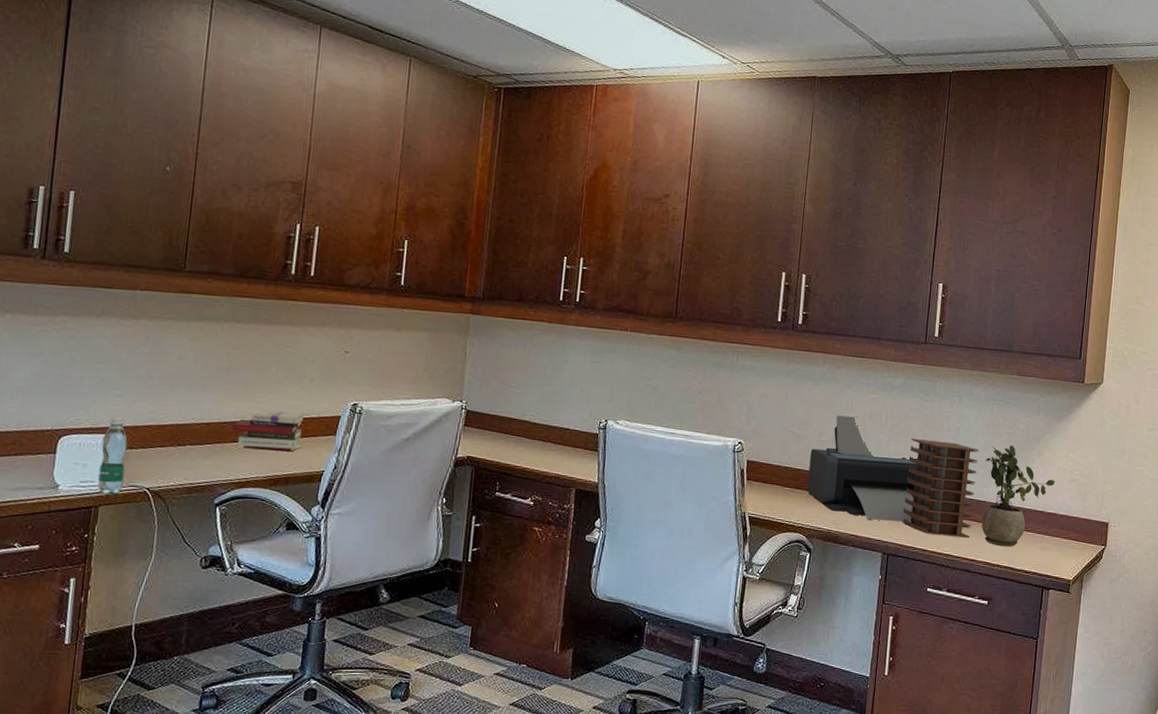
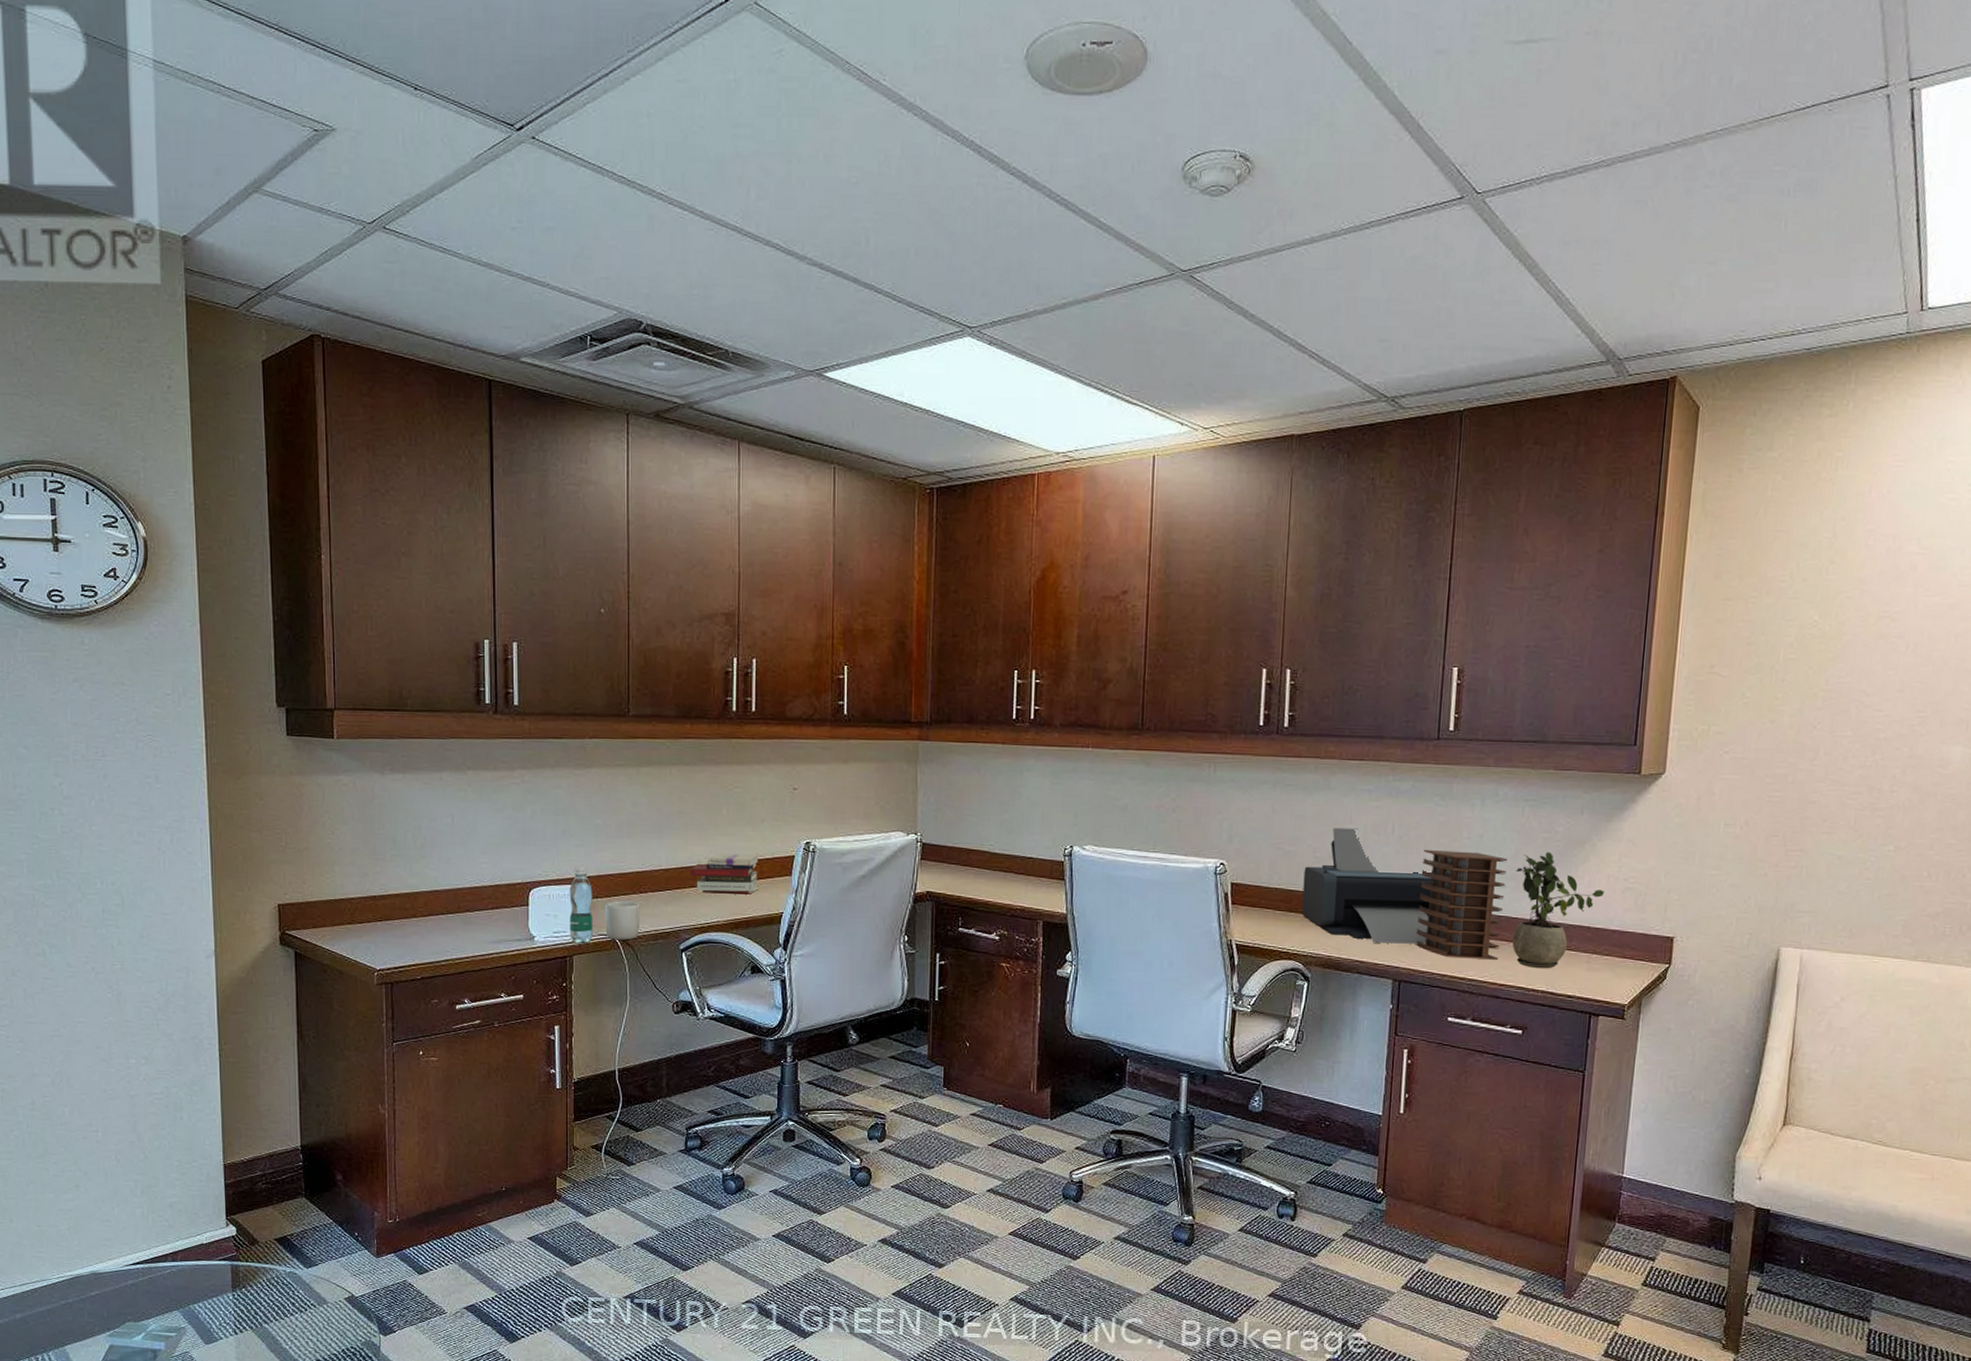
mug: none [137,452,177,493] -> present [604,901,640,941]

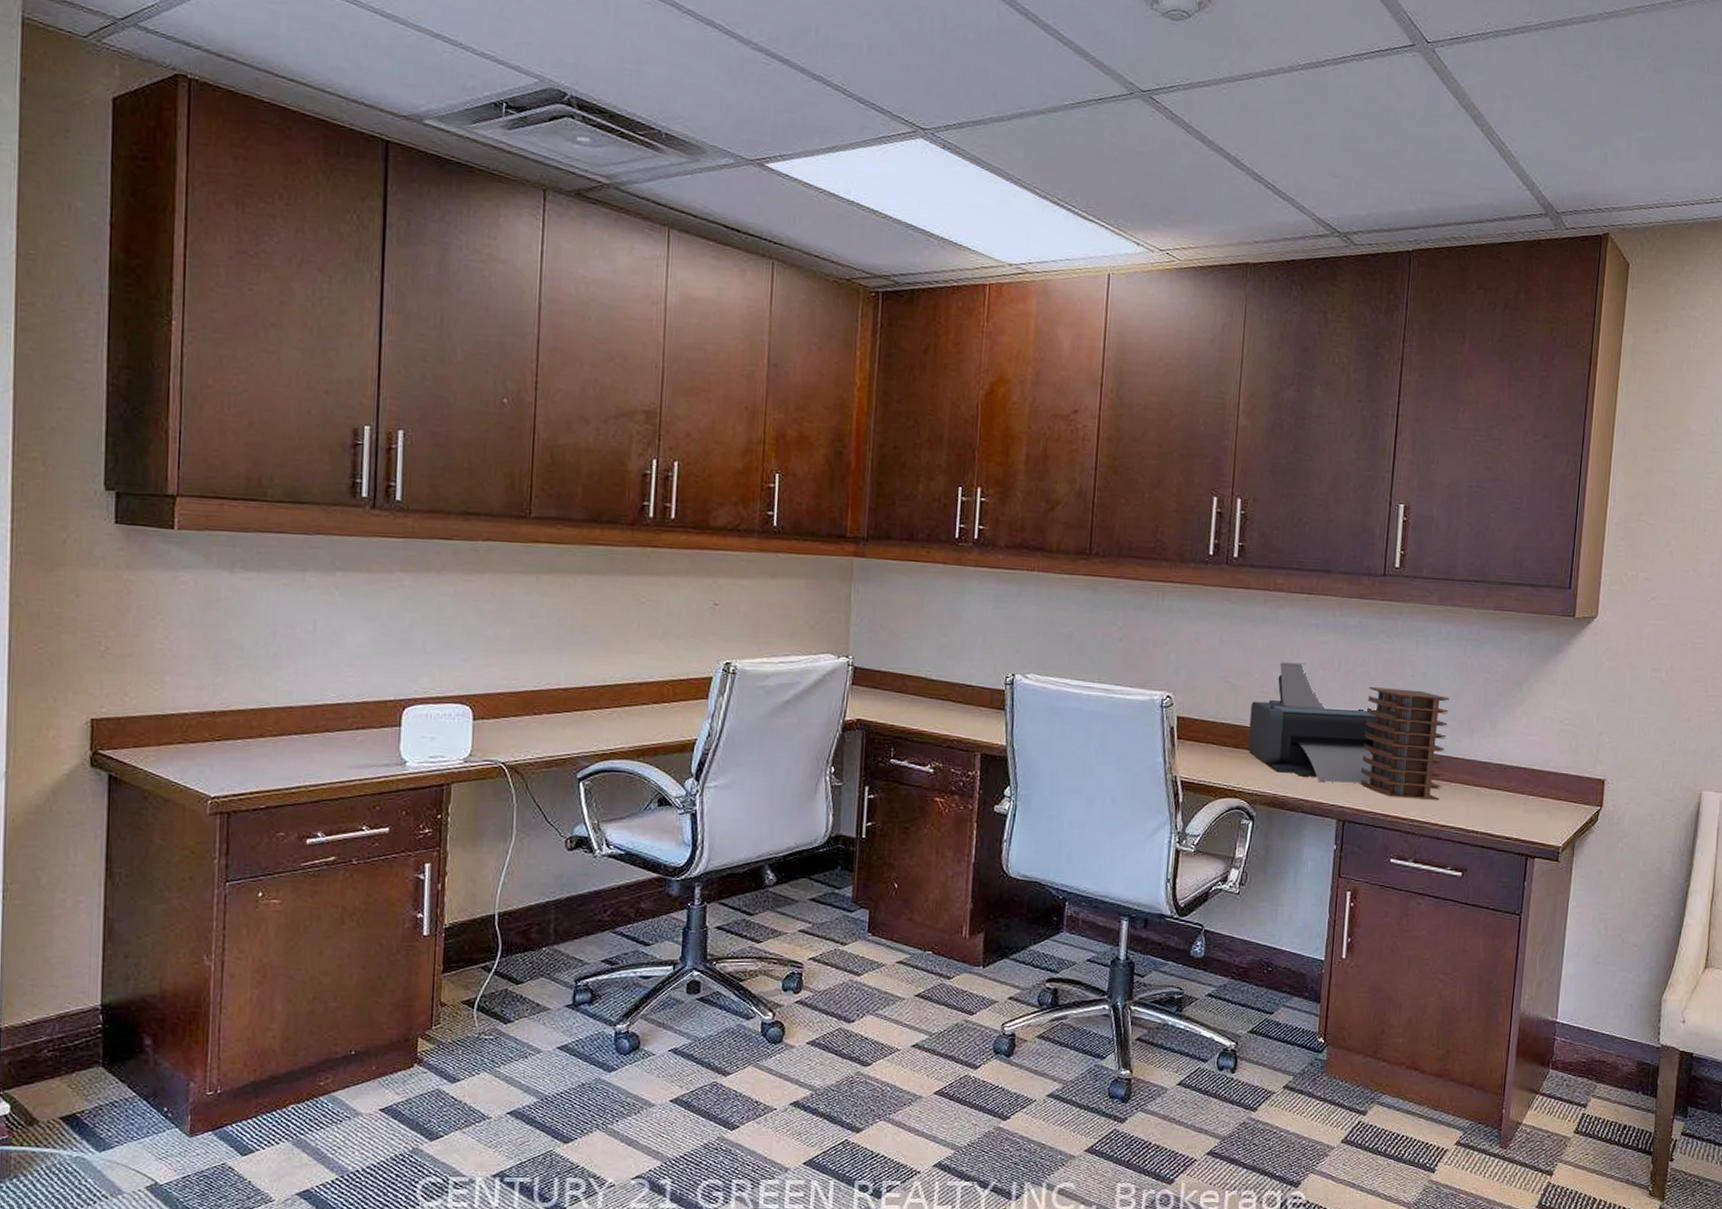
bottle: present [569,865,593,943] -> none [448,681,478,770]
mug: present [604,901,640,941] -> none [491,722,533,768]
books: present [691,853,760,894] -> none [594,672,672,719]
potted plant: present [1512,851,1604,969] -> none [1453,691,1541,810]

